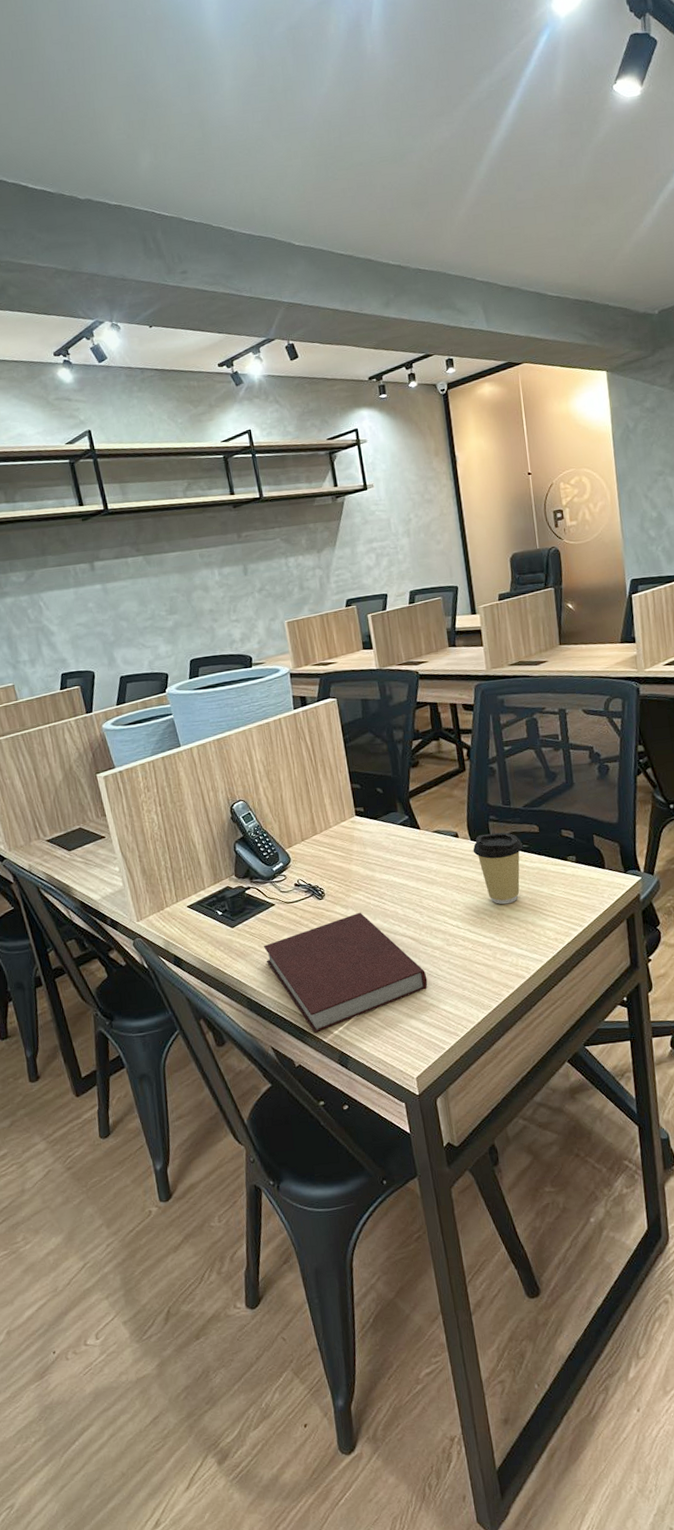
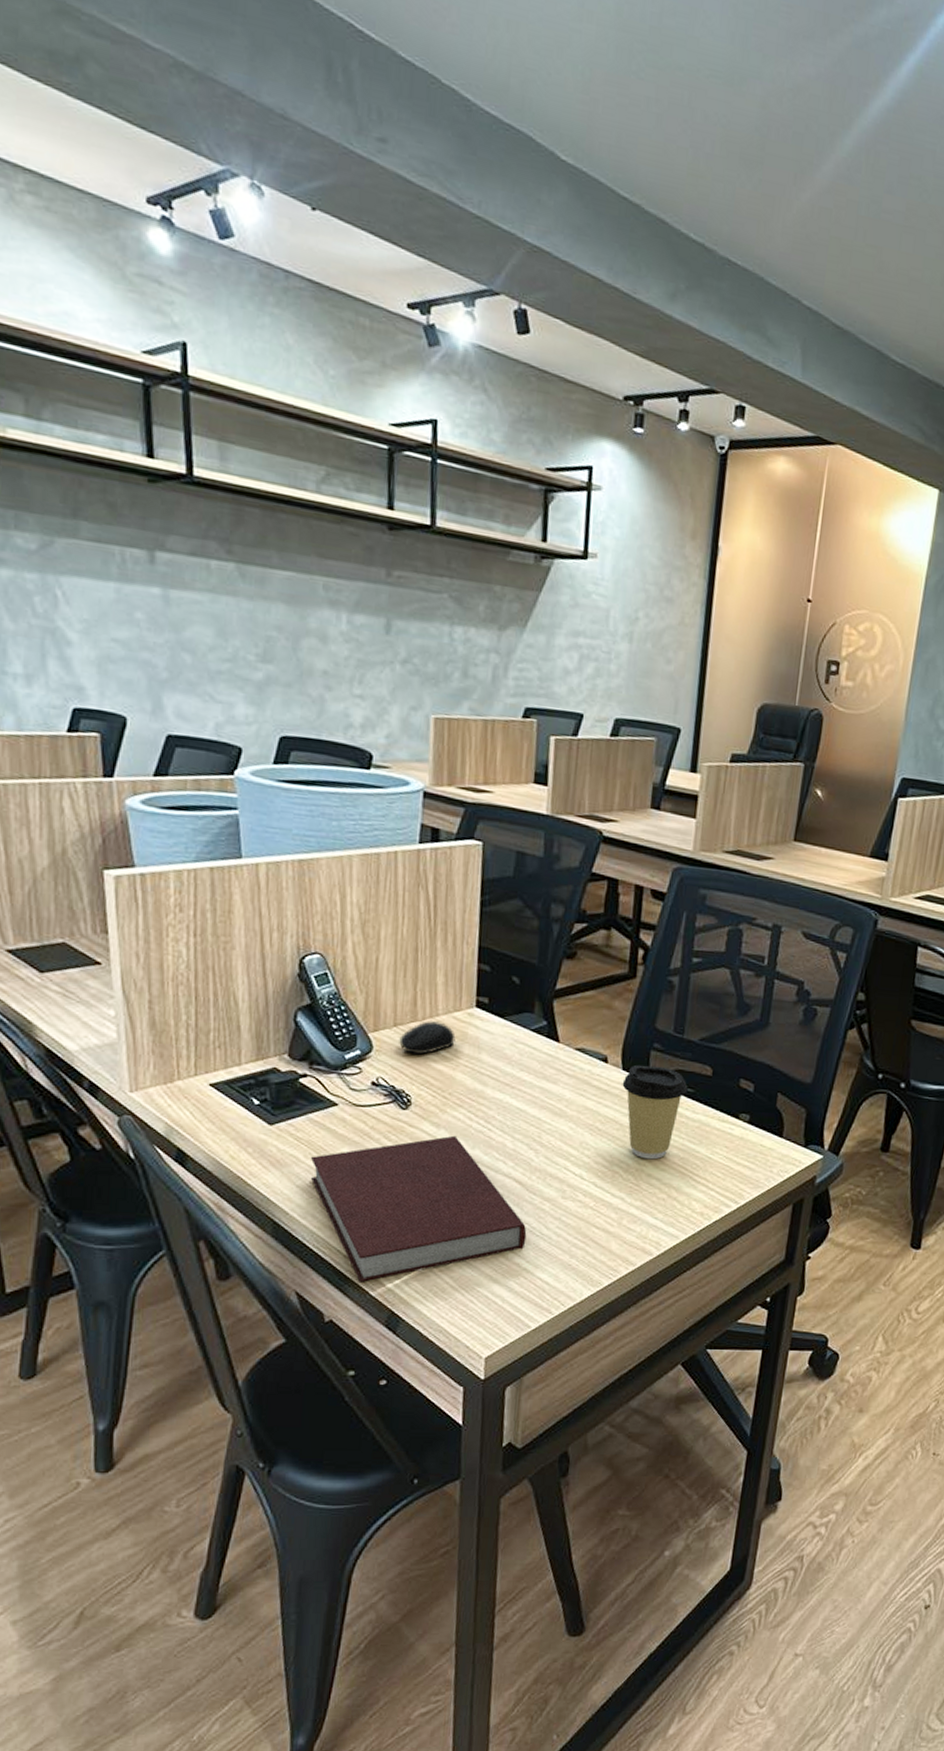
computer mouse: none [306,831,346,859] -> present [398,1021,456,1055]

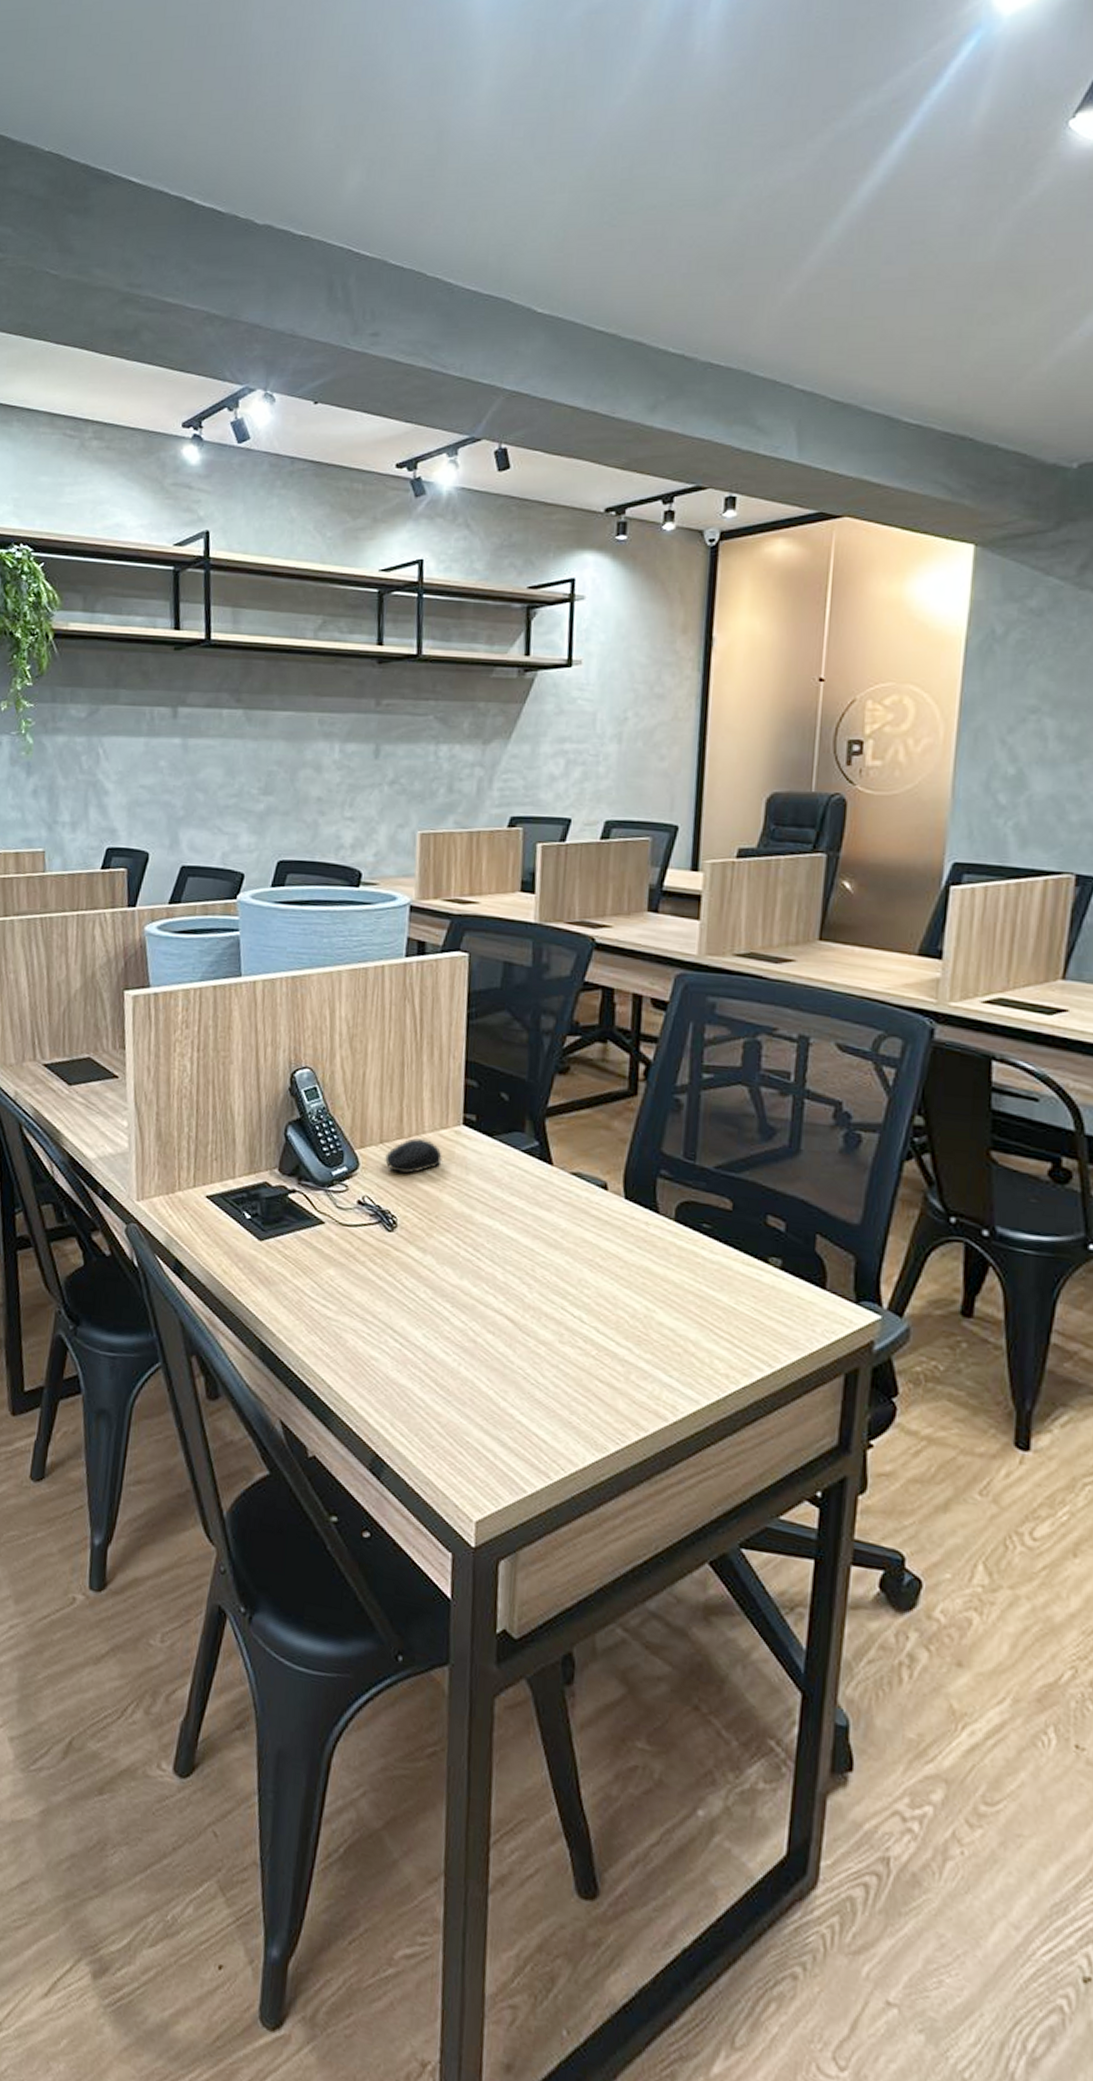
notebook: present [310,1135,527,1282] -> none [297,1262,521,1418]
coffee cup: present [622,1065,688,1160] -> none [625,1193,704,1306]

